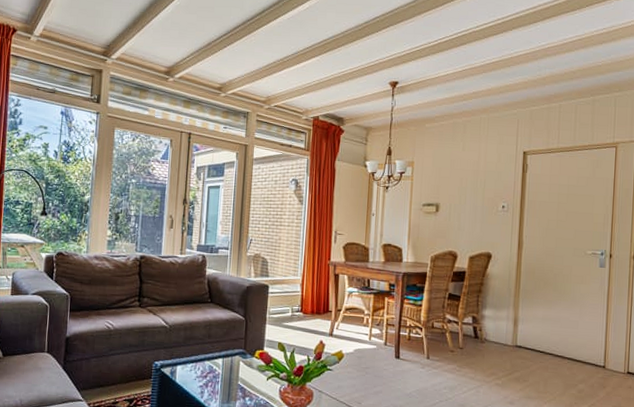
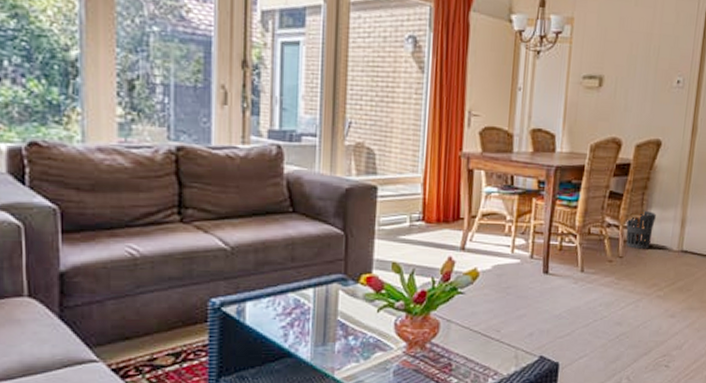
wastebasket: none [464,310,490,343] -> present [626,210,656,249]

